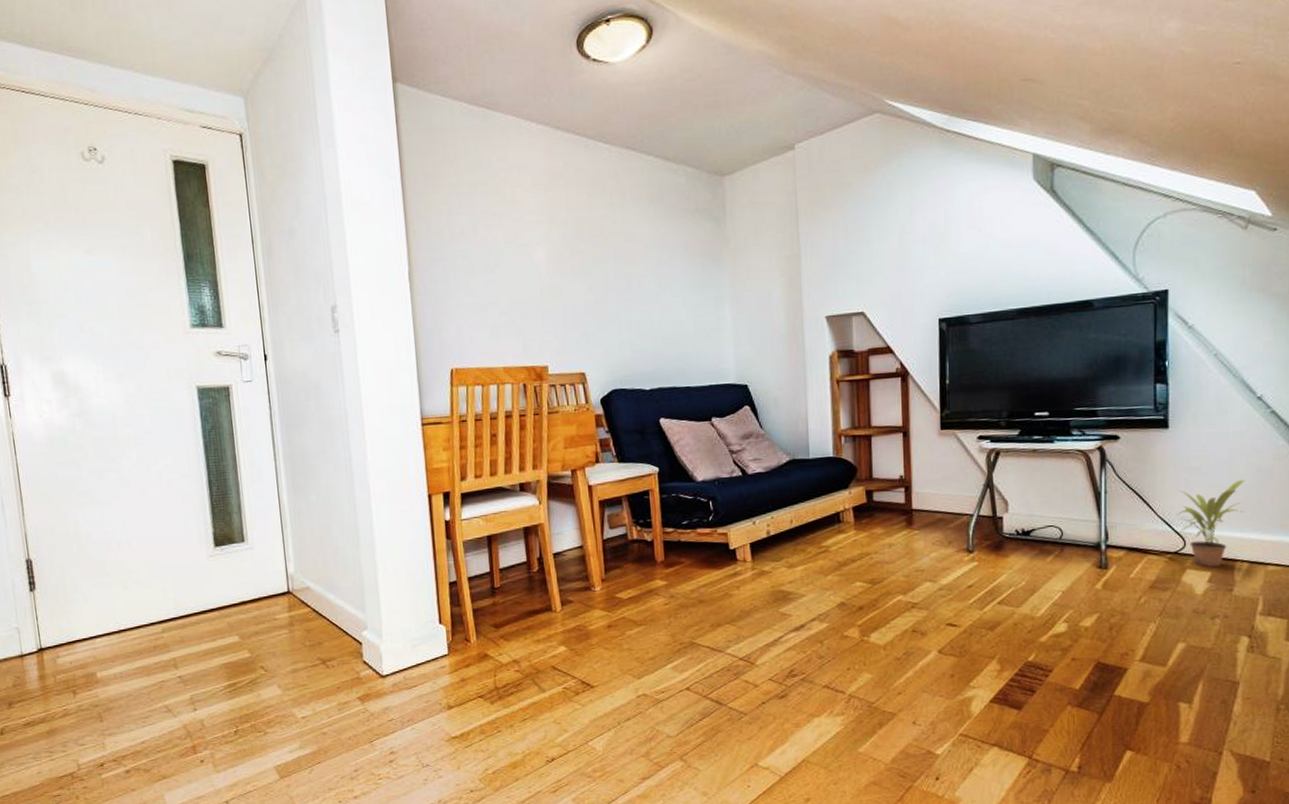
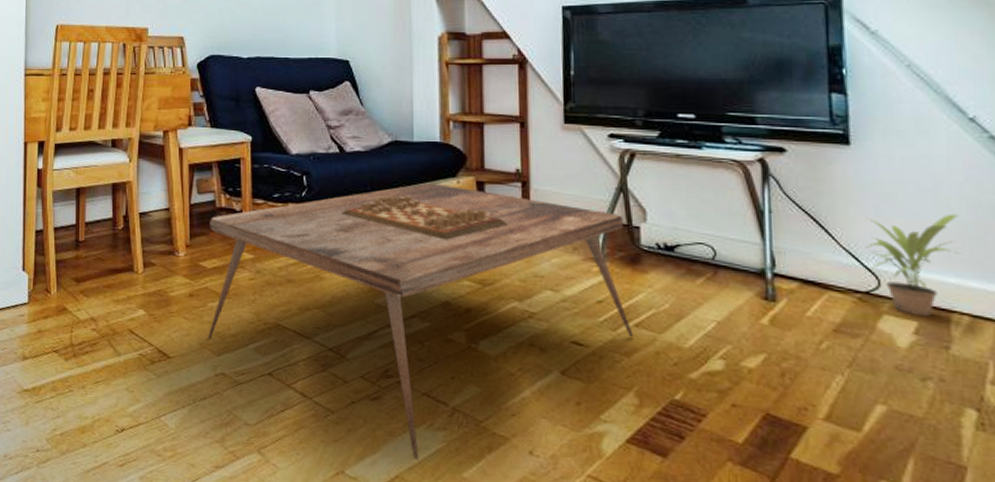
coffee table: none [623,495,997,744] -> present [208,182,634,460]

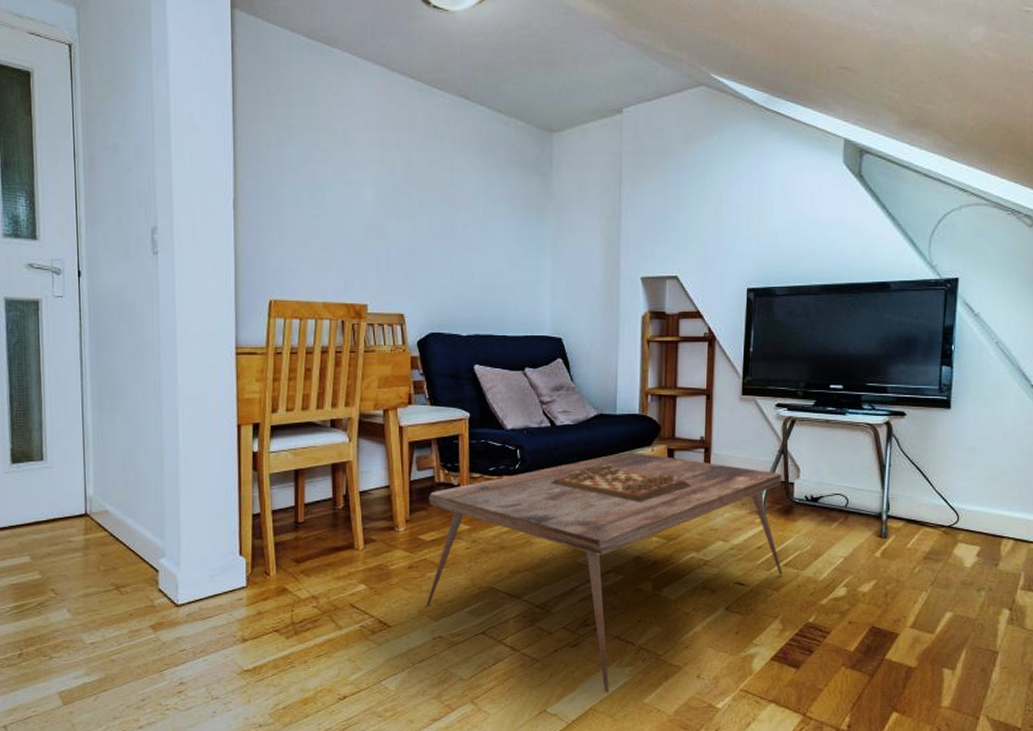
potted plant: present [865,213,961,317] -> none [952,461,1016,543]

